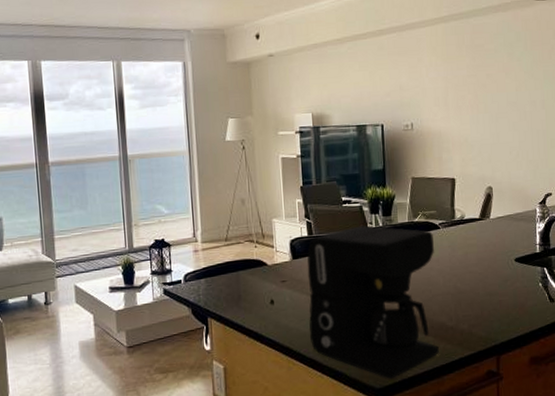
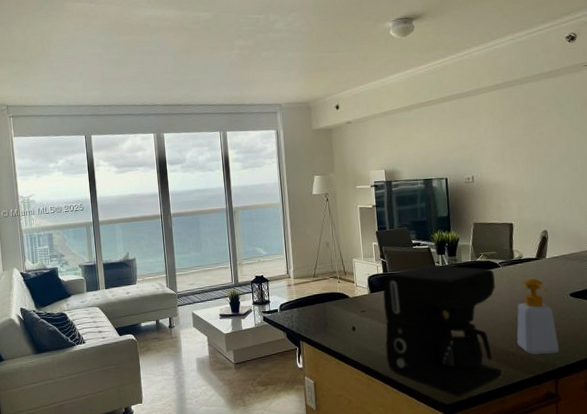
soap bottle: none [456,242,502,328] -> present [516,279,559,355]

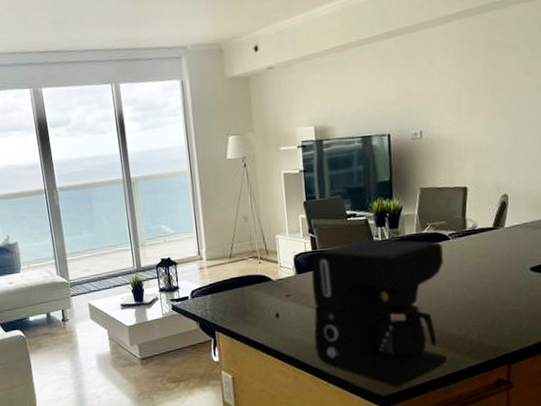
soap bottle: present [516,279,559,355] -> none [465,252,514,338]

